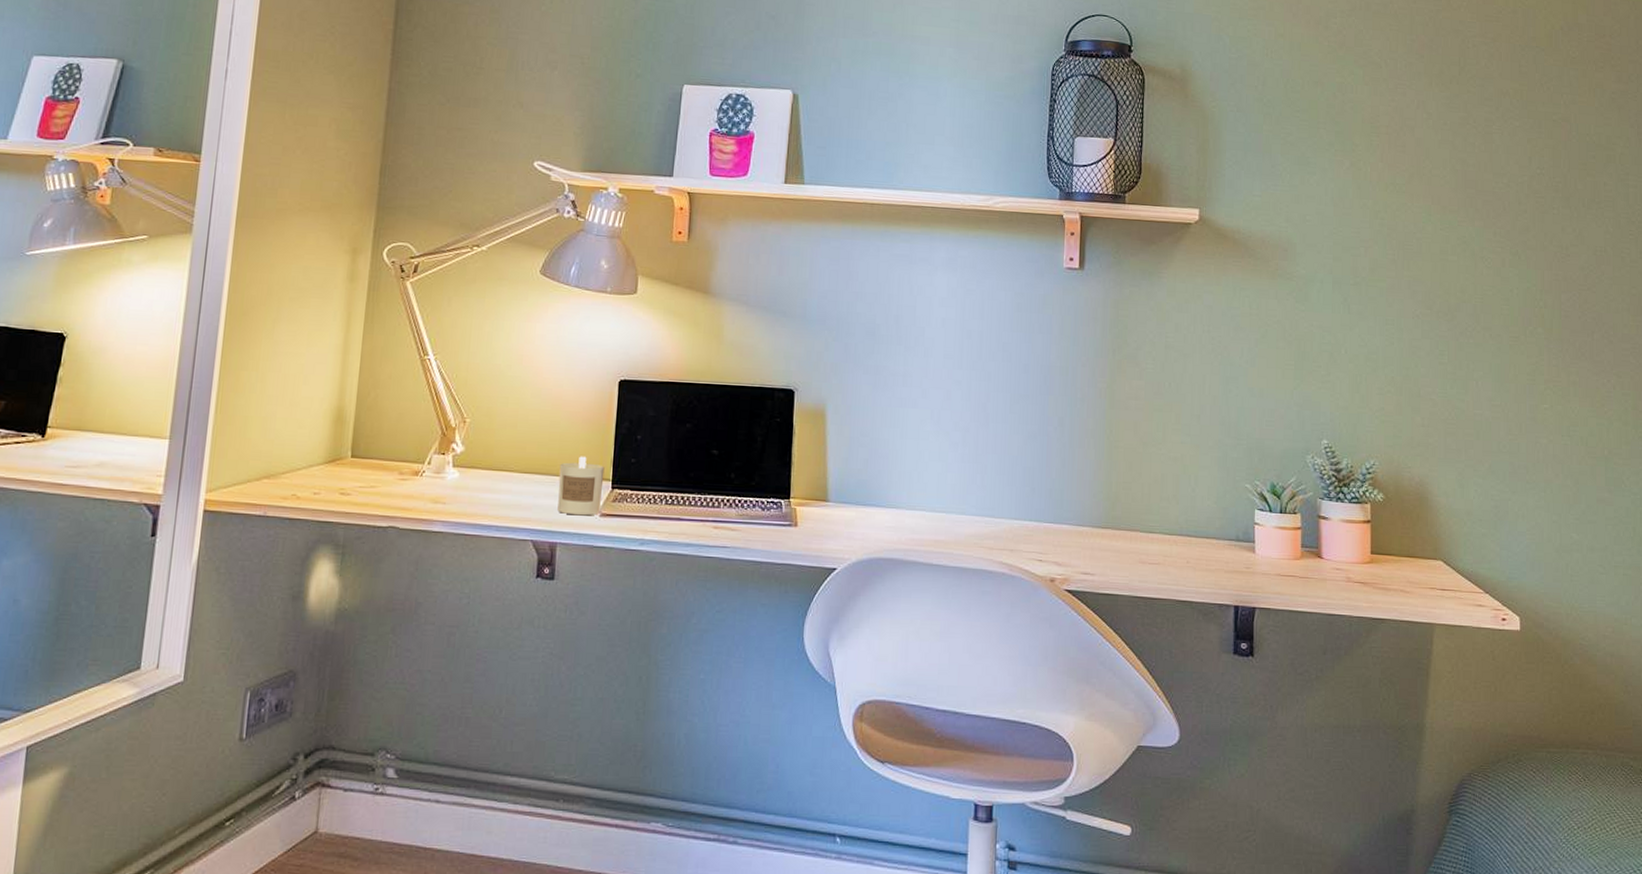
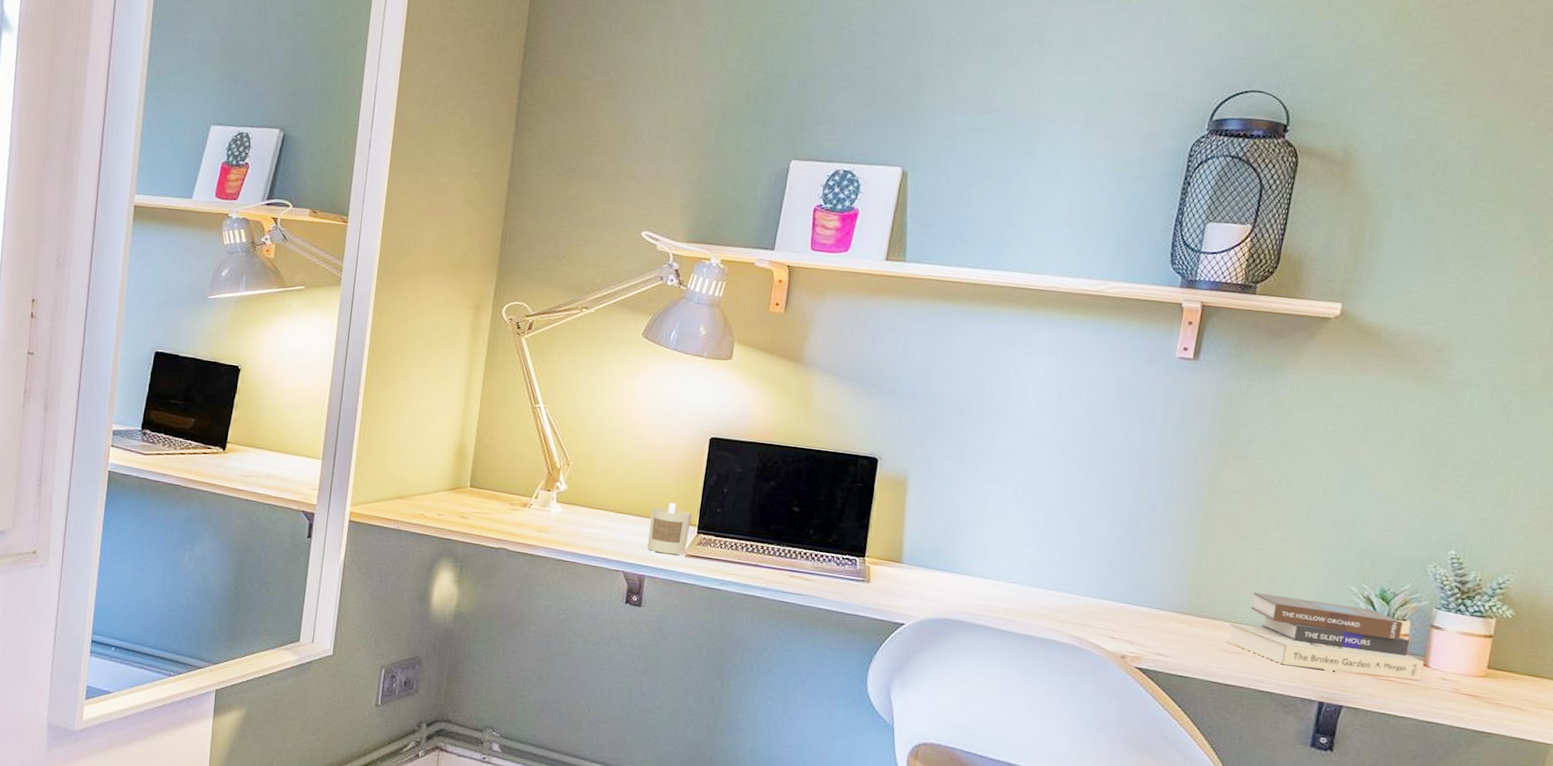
books: none [1144,499,1318,574] -> present [1226,592,1424,681]

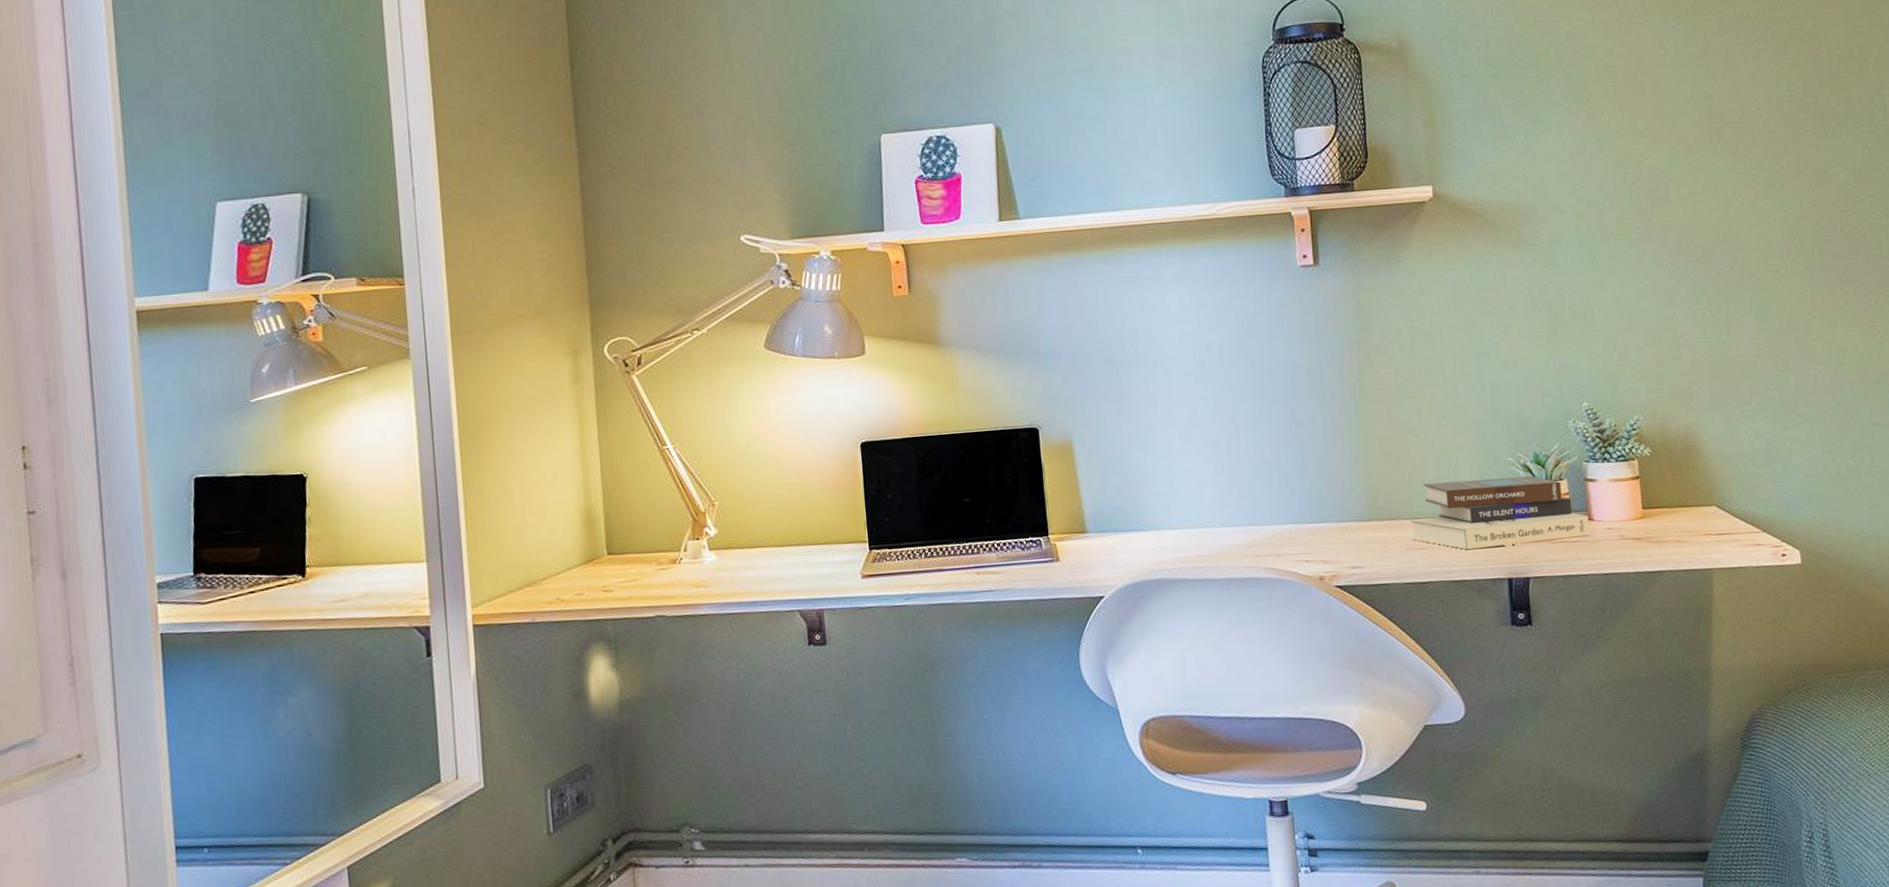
candle: present [647,502,692,555] -> none [814,522,861,581]

